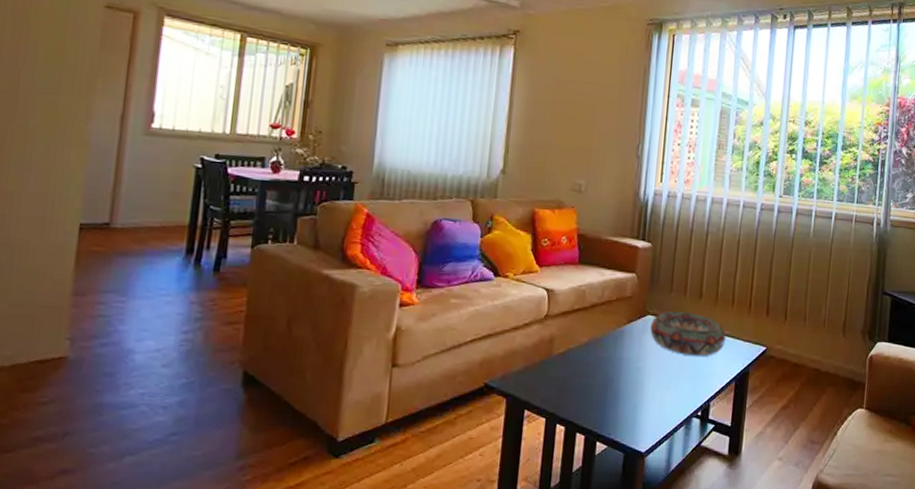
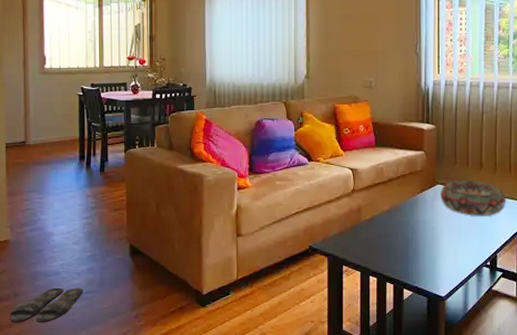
slippers: none [52,425,169,474] -> present [10,287,83,322]

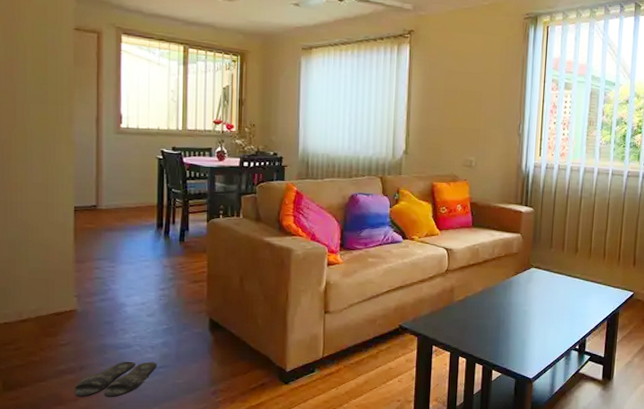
decorative bowl: present [440,180,506,216] -> none [534,264,599,301]

